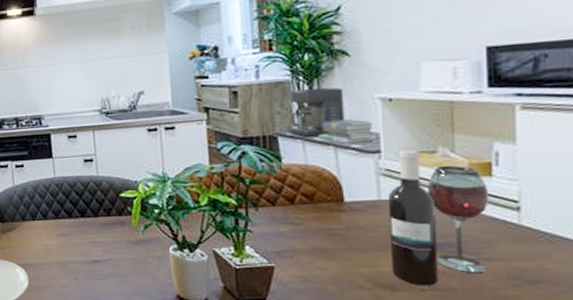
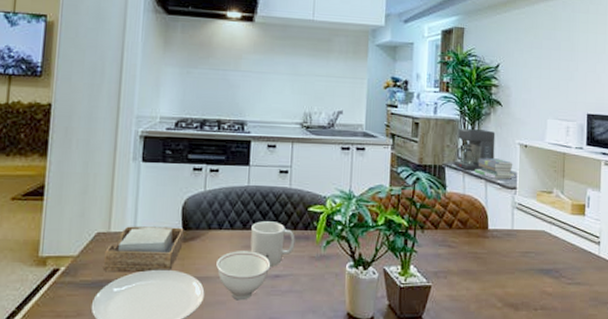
bowl: none [35,239,89,285] -> present [216,251,271,301]
mug: none [64,209,111,254] -> present [250,221,295,268]
wine bottle: present [387,150,439,286] -> none [517,189,549,305]
wineglass: present [428,165,489,274] -> none [545,204,582,295]

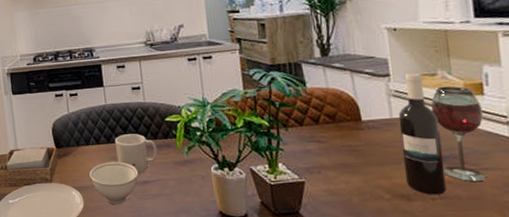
coffee maker: present [453,129,496,171] -> none [310,19,358,64]
books: present [475,158,514,179] -> none [336,47,385,69]
wine bottle: none [517,189,549,305] -> present [398,73,447,195]
wineglass: none [545,204,582,295] -> present [431,86,486,182]

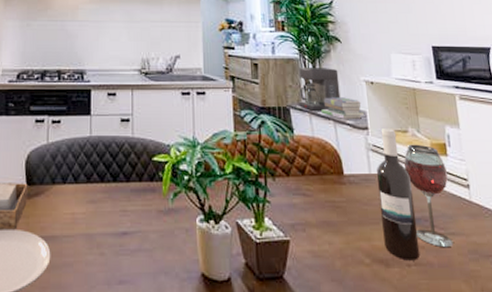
bowl: present [89,161,139,205] -> none [62,206,118,262]
mug: present [115,134,158,175] -> none [96,173,141,224]
coffee maker: none [310,19,358,64] -> present [298,68,341,111]
books: none [336,47,385,69] -> present [321,97,364,119]

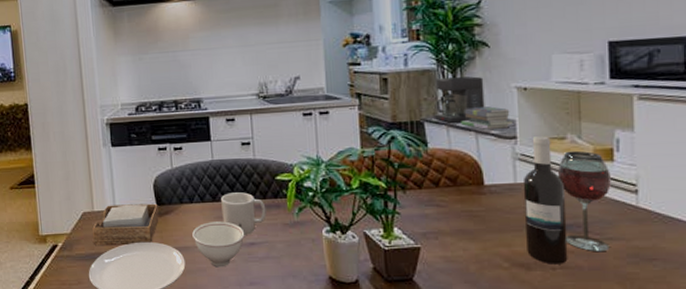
bowl: none [62,206,118,262] -> present [192,221,245,268]
mug: none [96,173,141,224] -> present [221,192,267,236]

